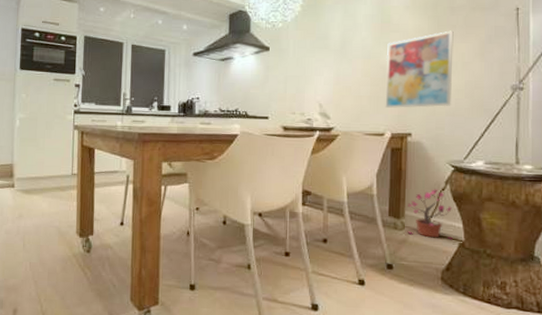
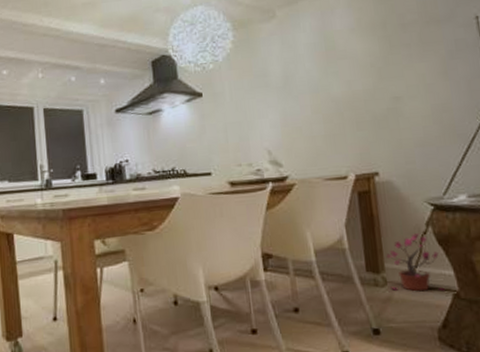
wall art: present [385,30,454,108] -> none [336,50,419,146]

